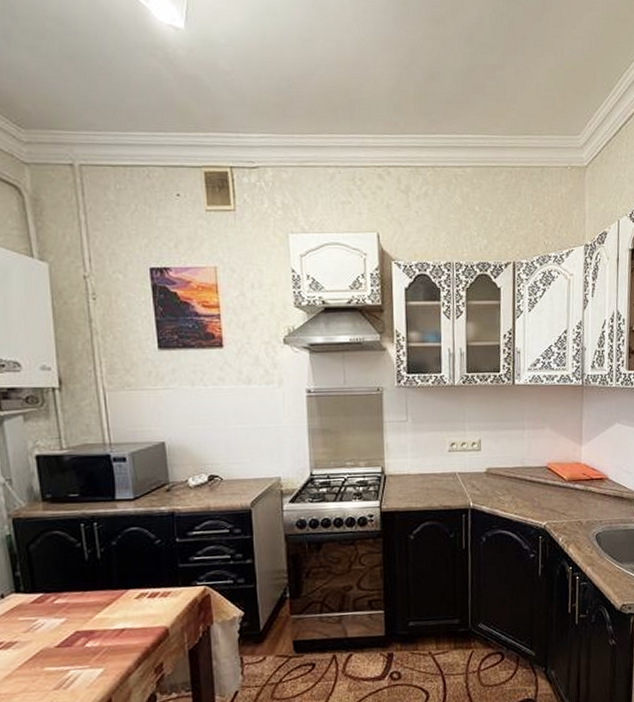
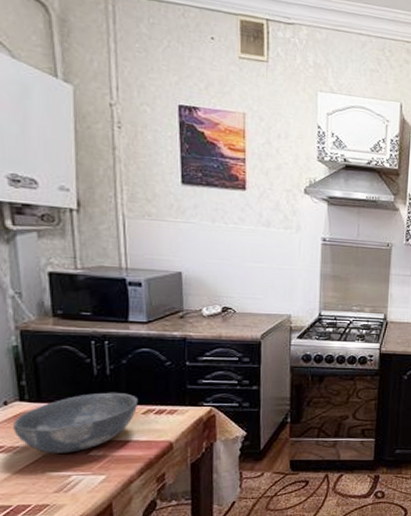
bowl: none [11,576,130,647] -> present [14,392,137,454]

